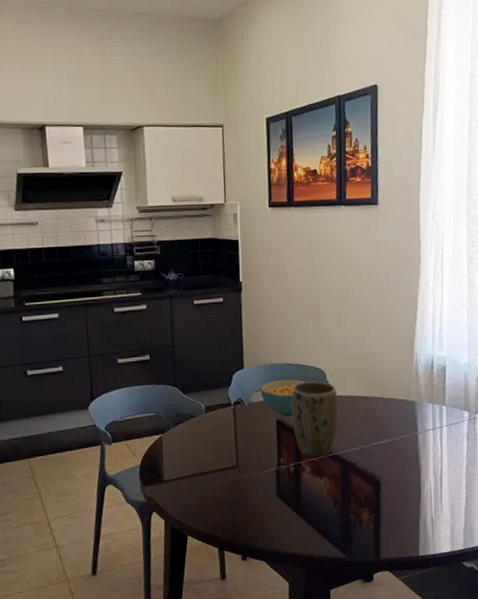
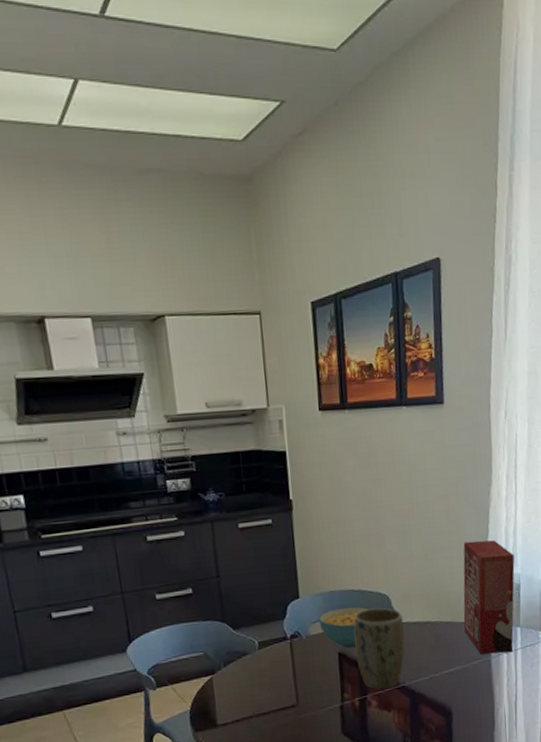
cereal box: none [392,325,441,430] -> present [463,540,515,654]

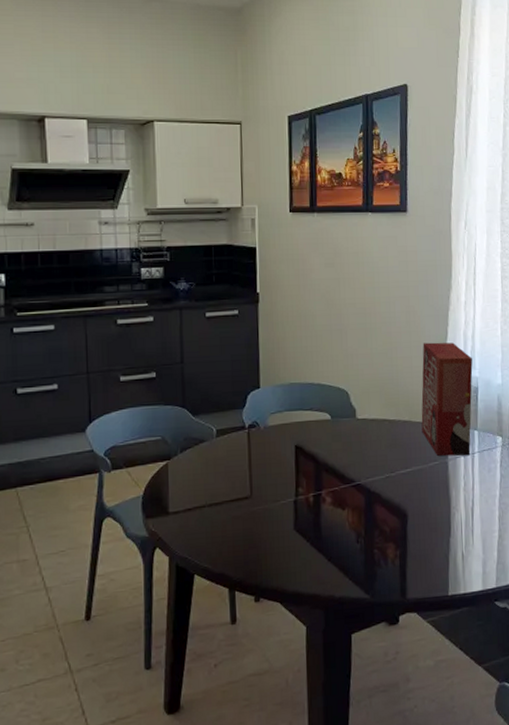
cereal bowl: present [319,607,369,649] -> none [278,400,328,442]
plant pot: present [353,607,405,690] -> none [311,402,362,487]

